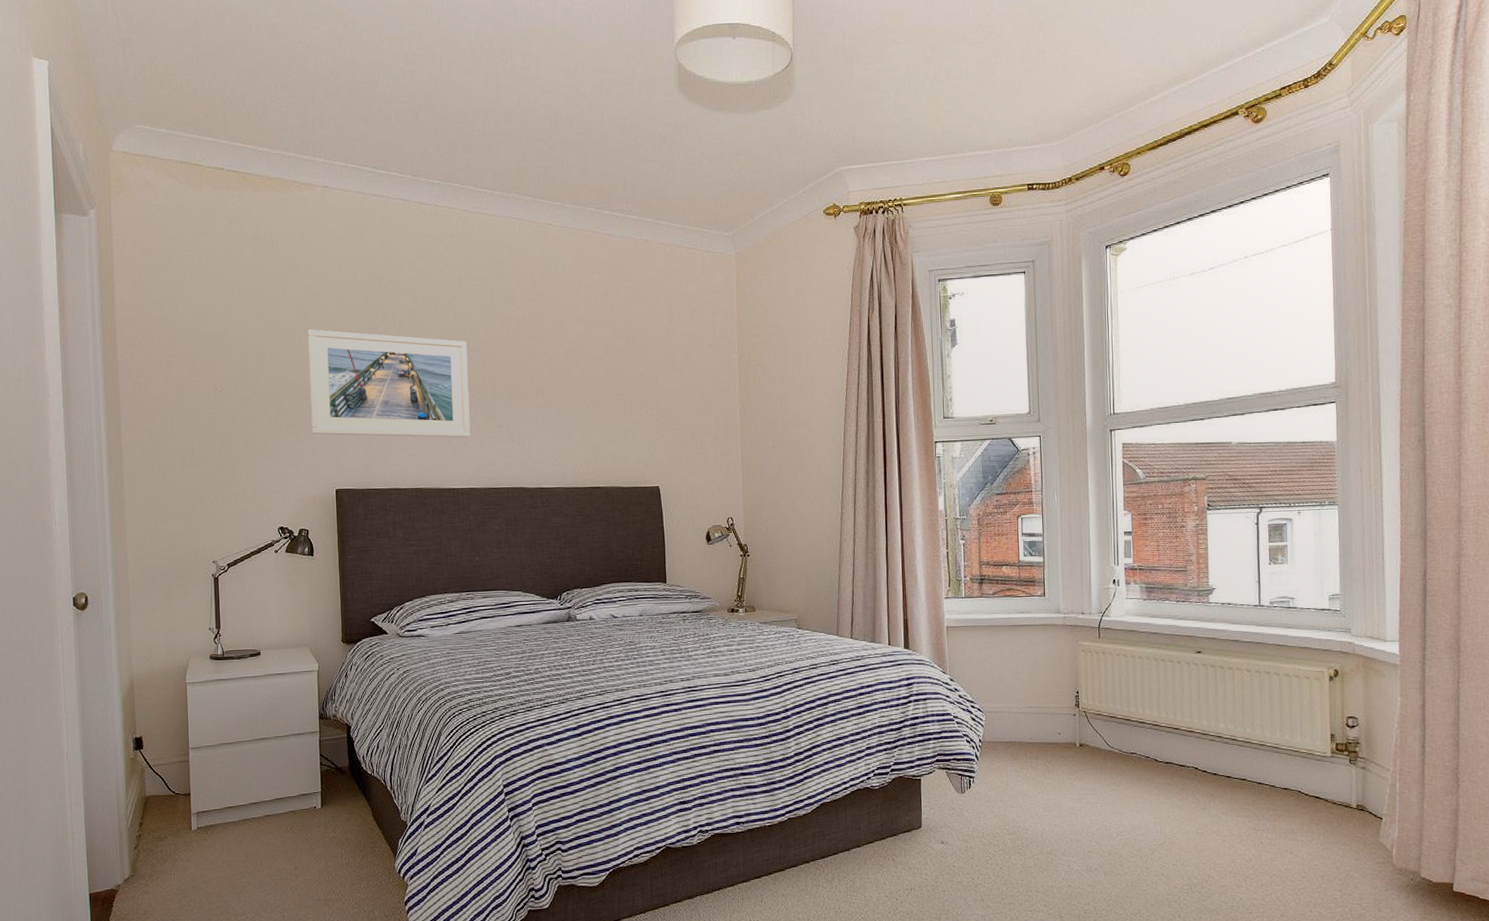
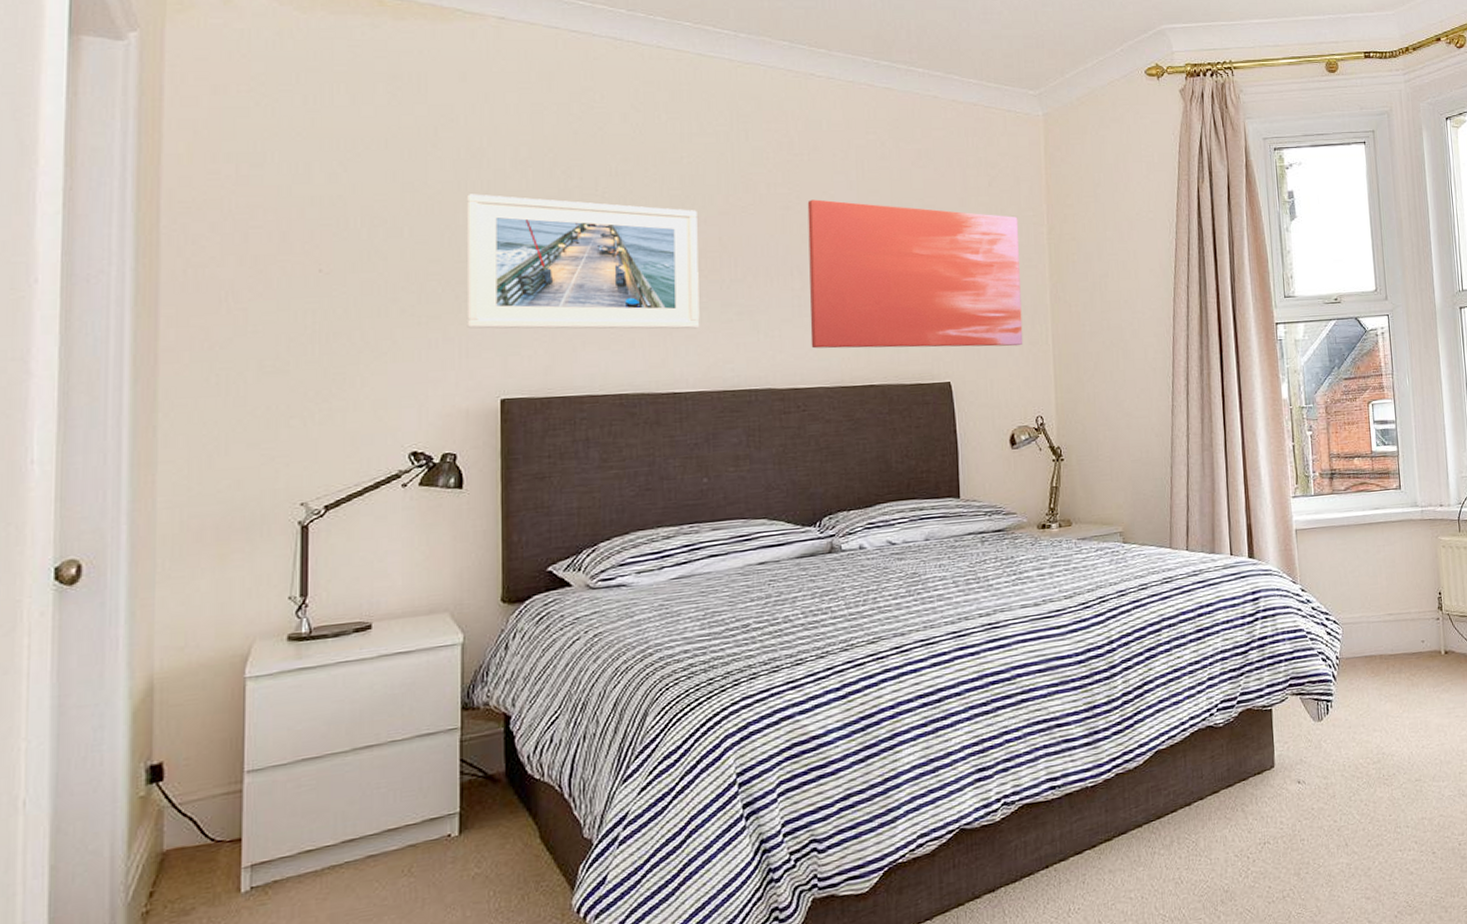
wall art: none [548,331,718,458] -> present [807,199,1023,349]

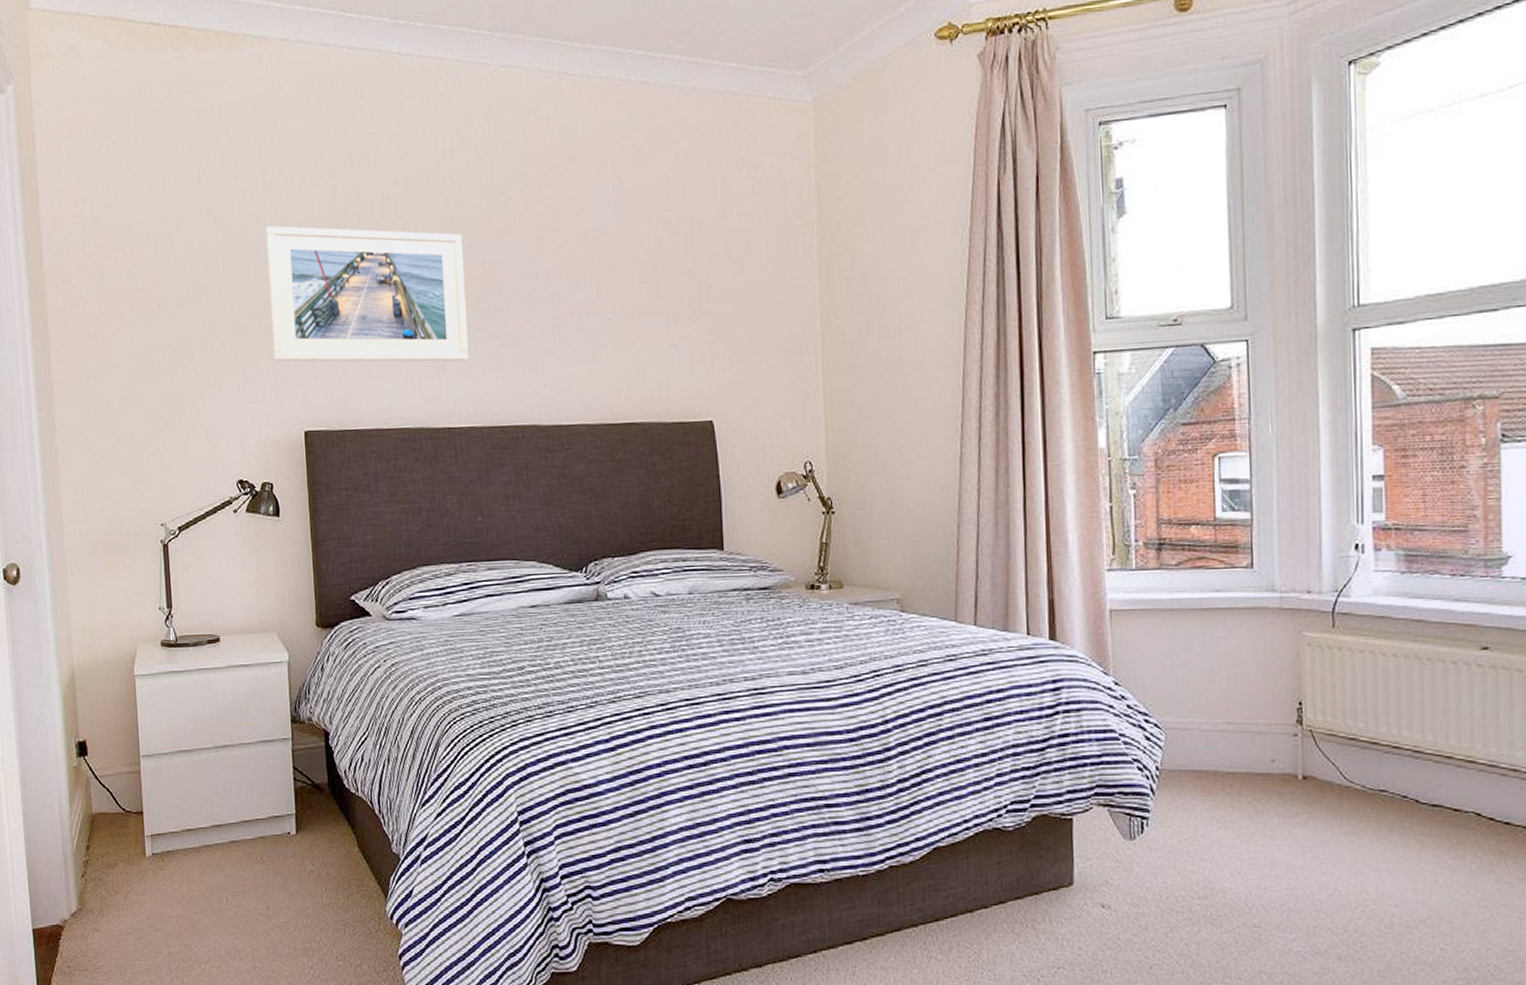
wall art: present [807,199,1023,349] -> none [565,216,791,382]

